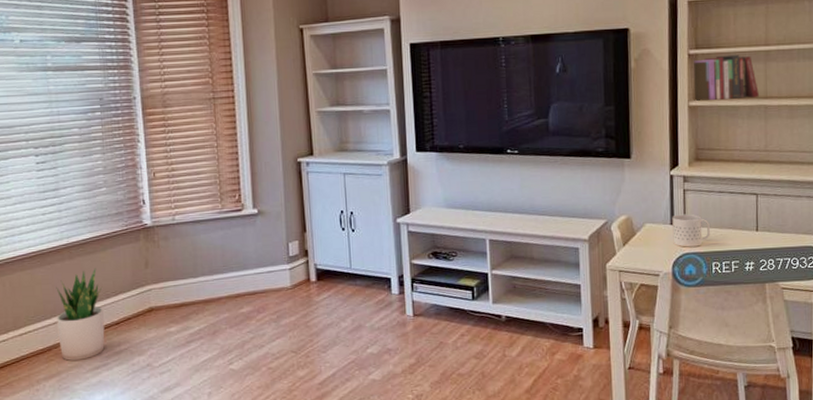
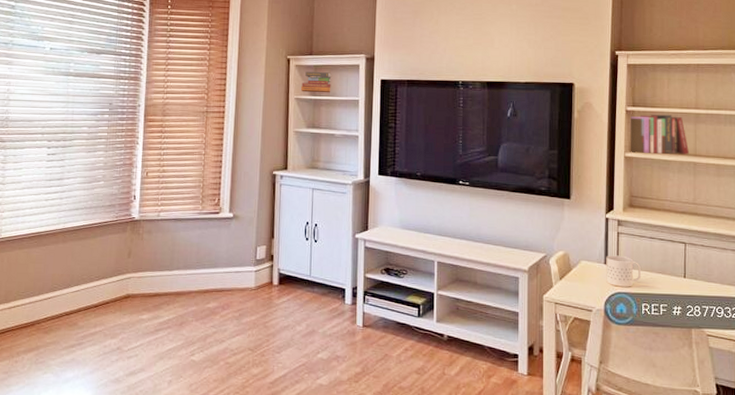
planter: present [56,268,105,361] -> none [42,253,88,337]
books: none [318,40,354,66] -> present [300,72,332,93]

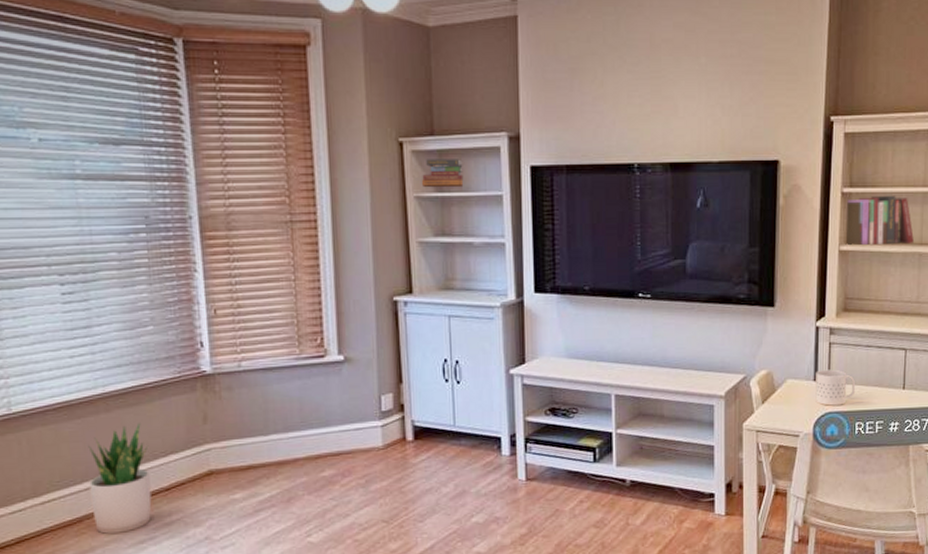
planter: none [42,253,88,337] -> present [88,423,152,534]

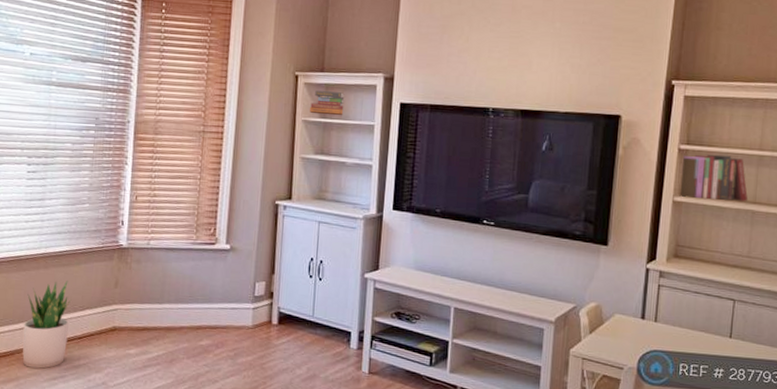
mug: present [815,369,855,406] -> none [641,309,682,345]

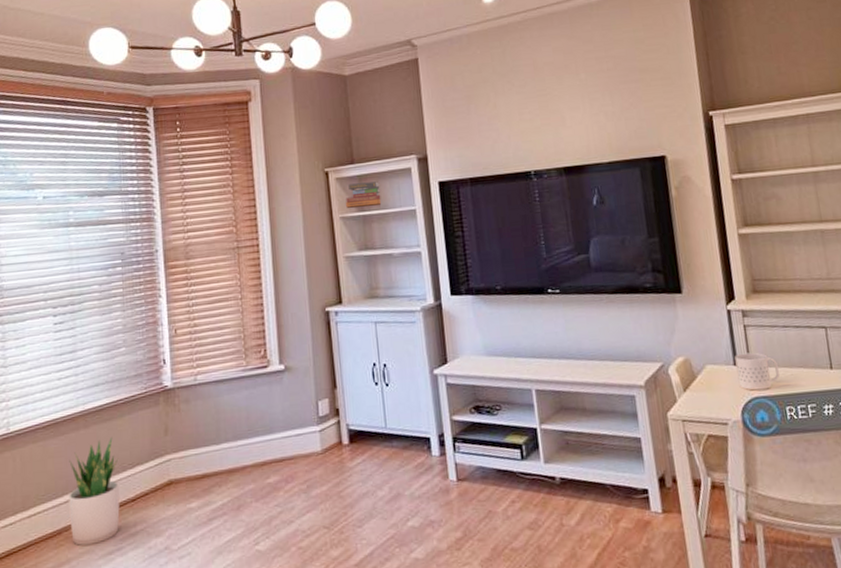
mug: none [641,309,682,345] -> present [734,352,780,391]
books: present [679,154,748,202] -> none [738,177,814,228]

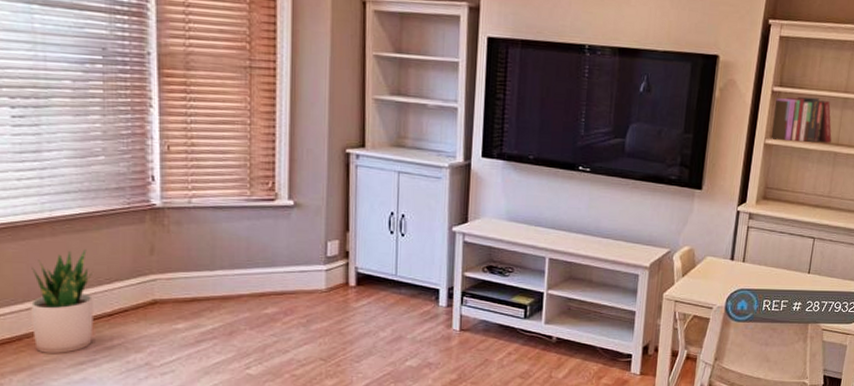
books: present [345,181,382,209] -> none [381,20,423,51]
mug: present [734,352,780,391] -> none [730,250,767,284]
books: none [738,177,814,228] -> present [771,96,832,143]

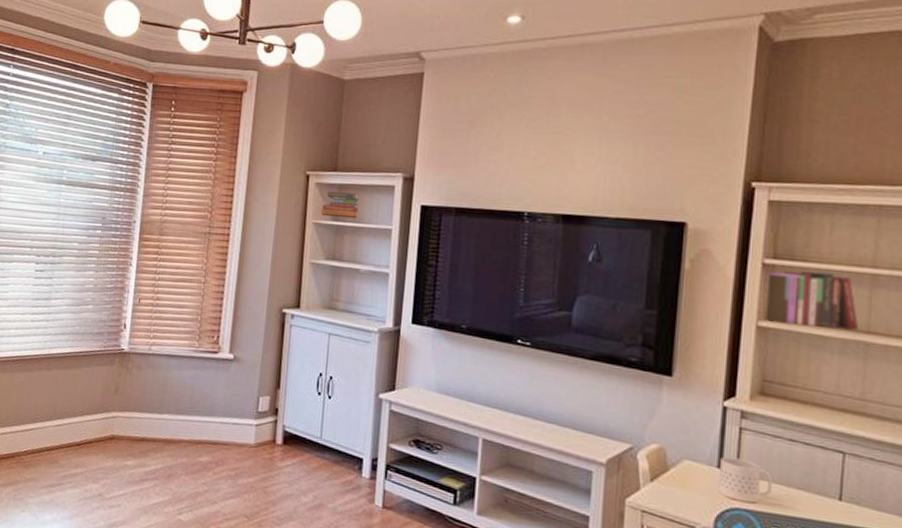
planter: present [31,249,94,353] -> none [22,383,72,474]
books: none [381,20,423,51] -> present [320,191,360,219]
mug: none [730,250,767,284] -> present [718,456,772,504]

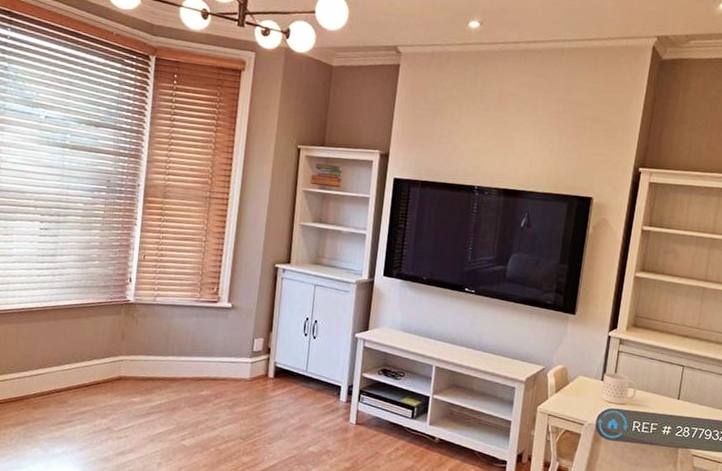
books: present [765,271,860,331] -> none [640,235,700,279]

